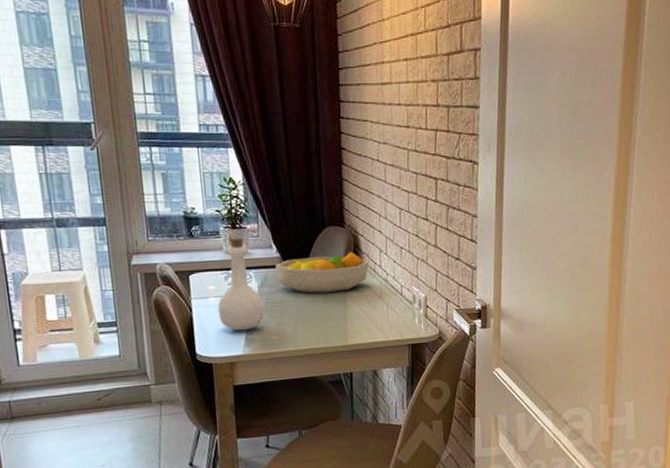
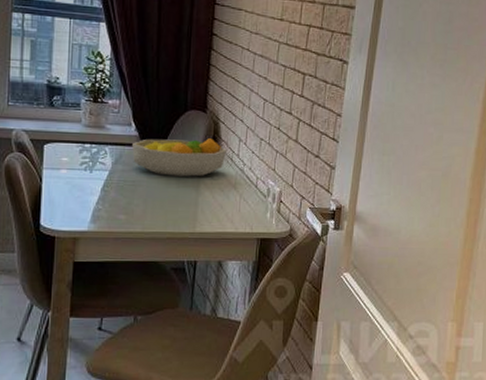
bottle: present [217,237,265,331] -> none [68,111,115,207]

